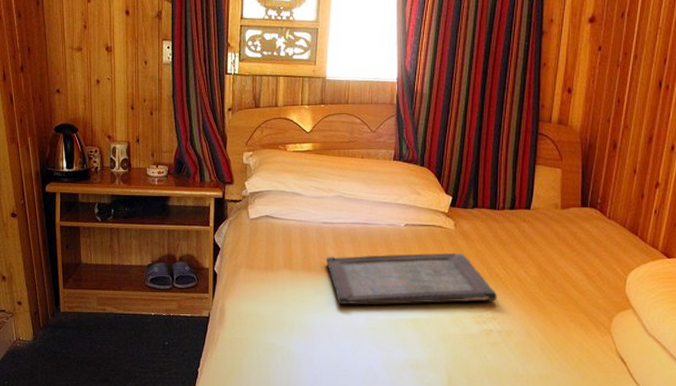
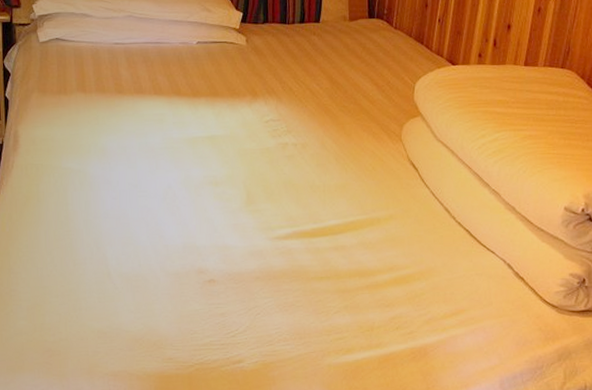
serving tray: present [325,252,497,305] -> none [119,68,291,125]

